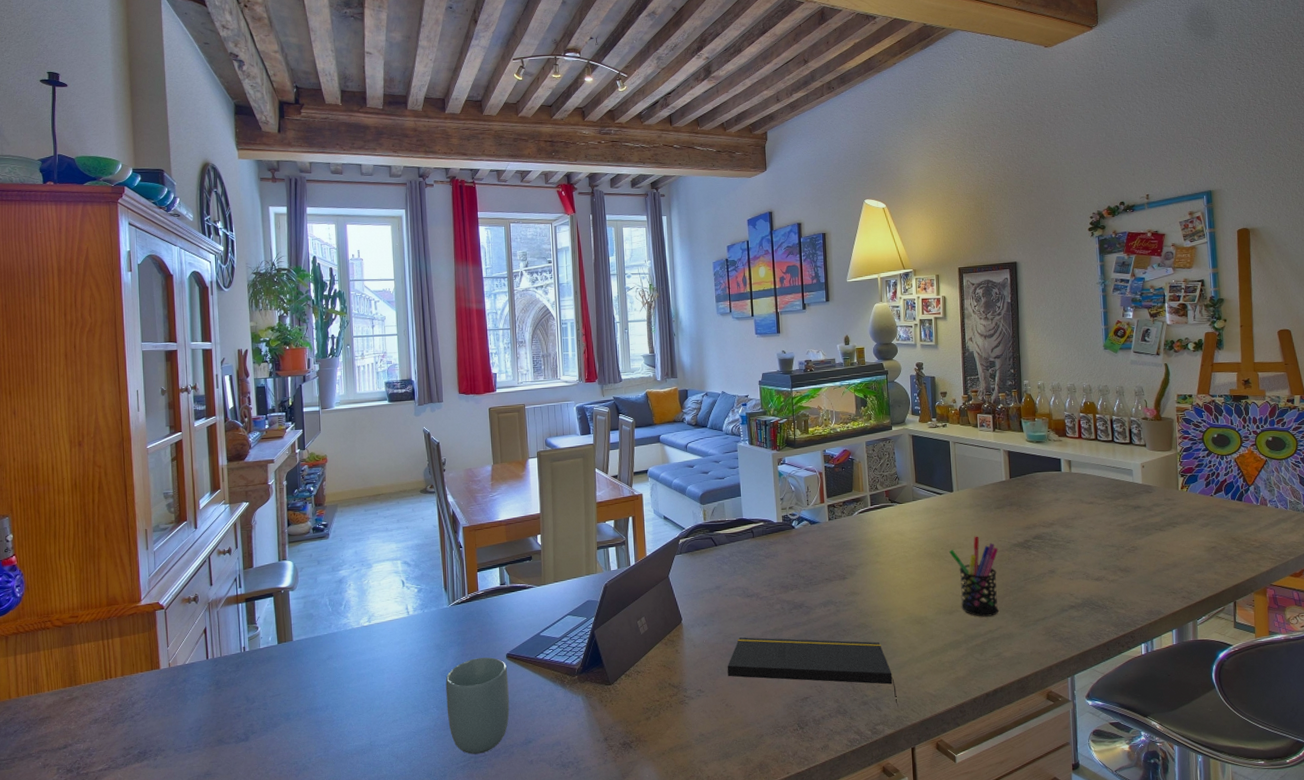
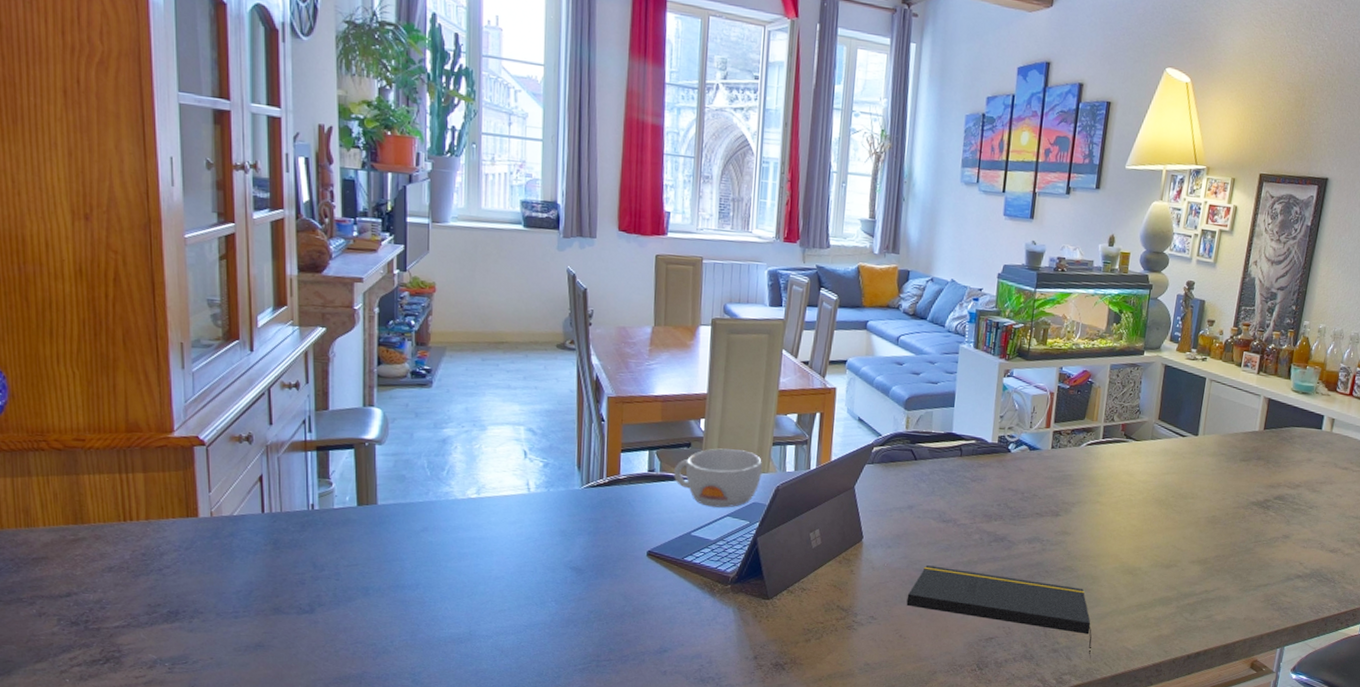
cup: present [445,657,510,754] -> none [568,551,647,658]
bowl: none [520,557,592,609] -> present [673,448,763,508]
pen holder: present [949,536,999,617] -> none [1180,488,1234,576]

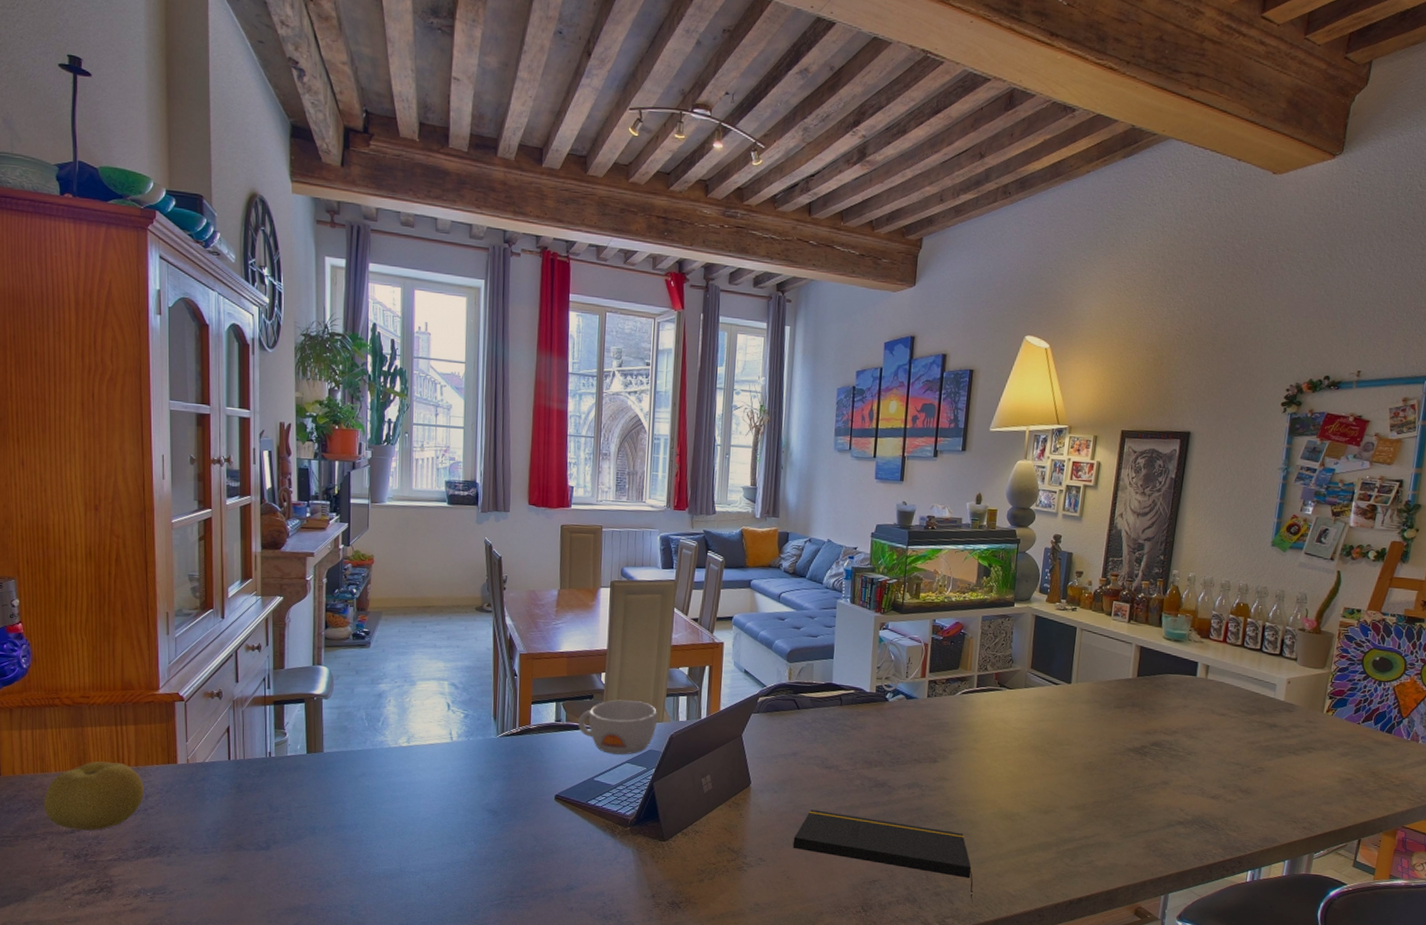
fruit: none [29,514,159,594] -> present [43,761,145,831]

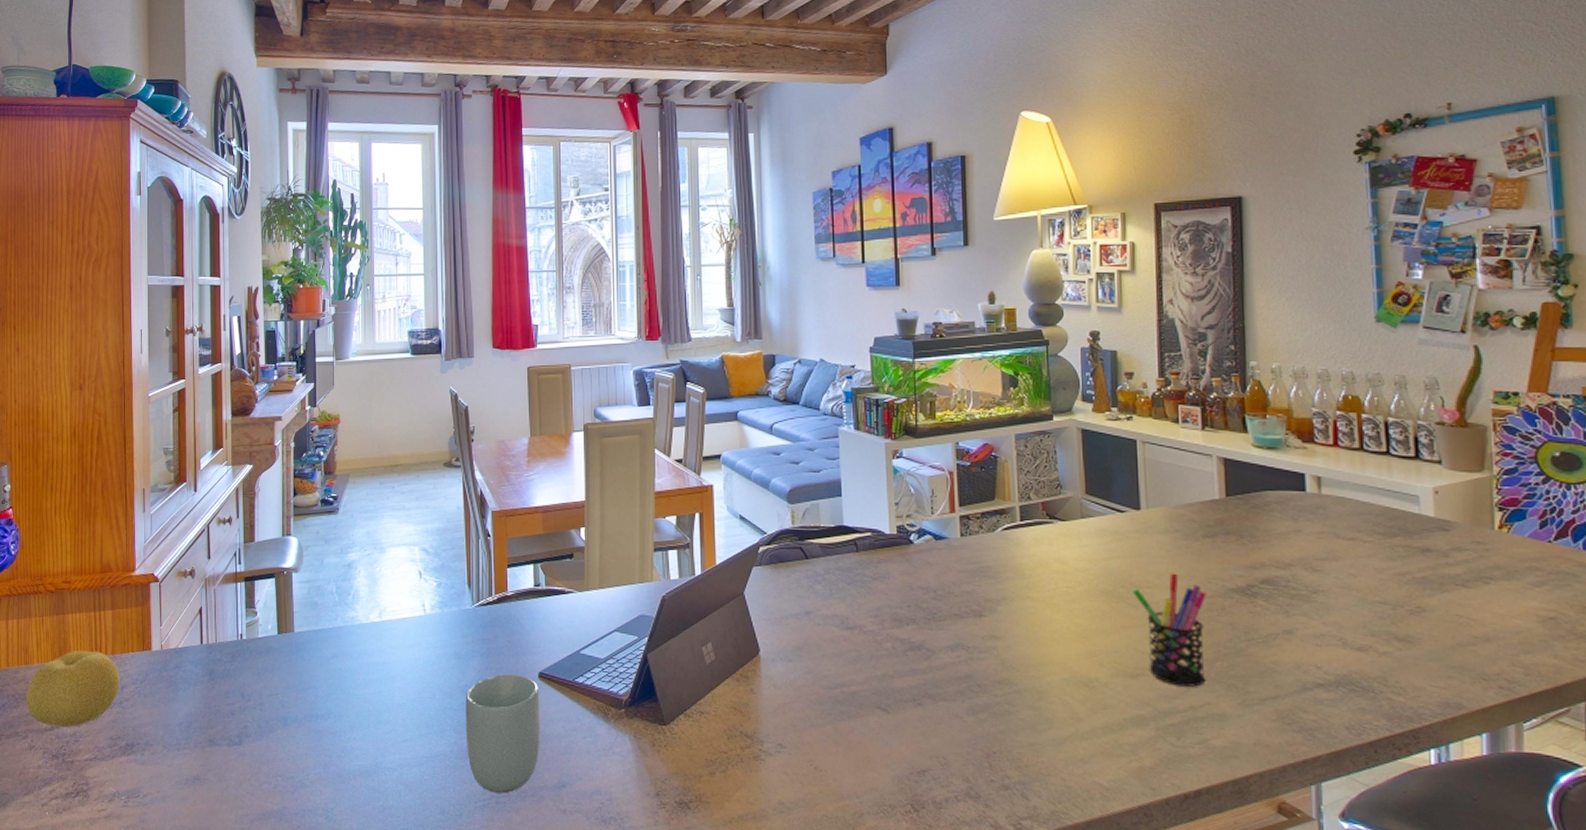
cup: none [485,795,555,894] -> present [465,674,540,794]
bowl: present [577,700,658,755] -> none [558,558,646,622]
notepad: present [792,809,973,901] -> none [817,681,1054,796]
pen holder: none [1055,734,1111,822] -> present [1133,573,1207,687]

